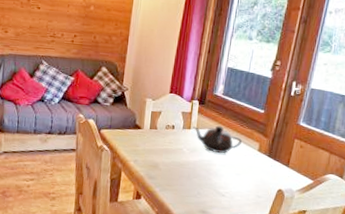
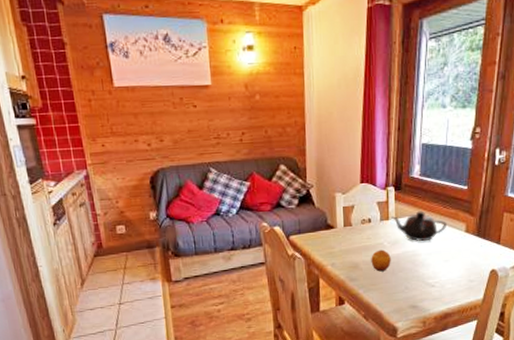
fruit: none [170,154,188,175] -> present [371,249,391,272]

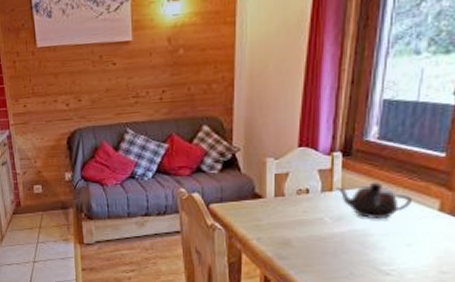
fruit: present [371,249,391,272] -> none [306,226,333,252]

